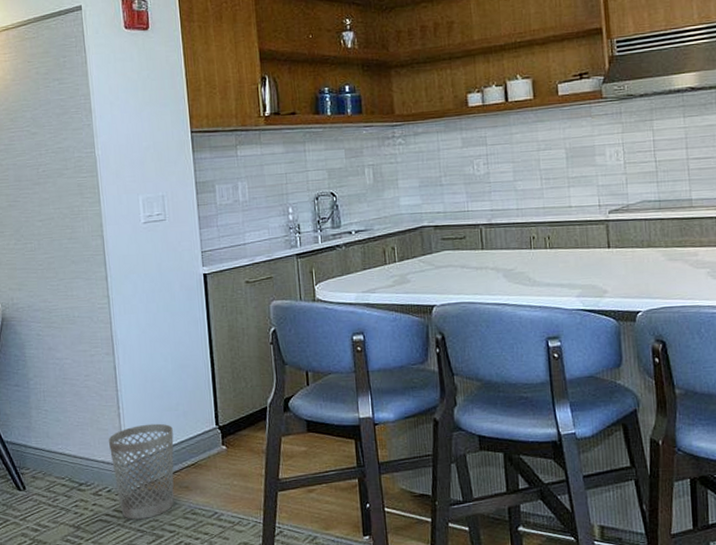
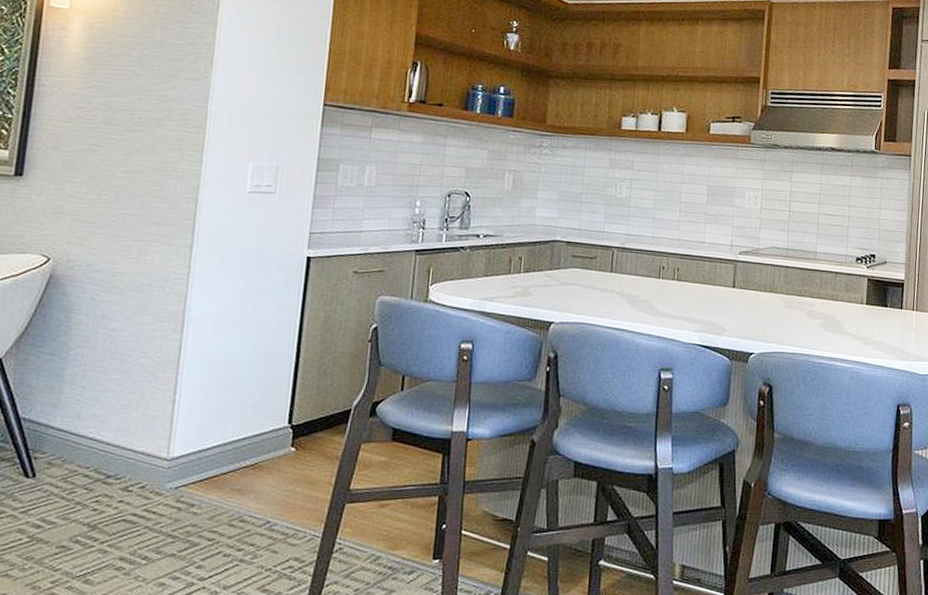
wastebasket: present [108,423,175,519] -> none [152,414,236,523]

